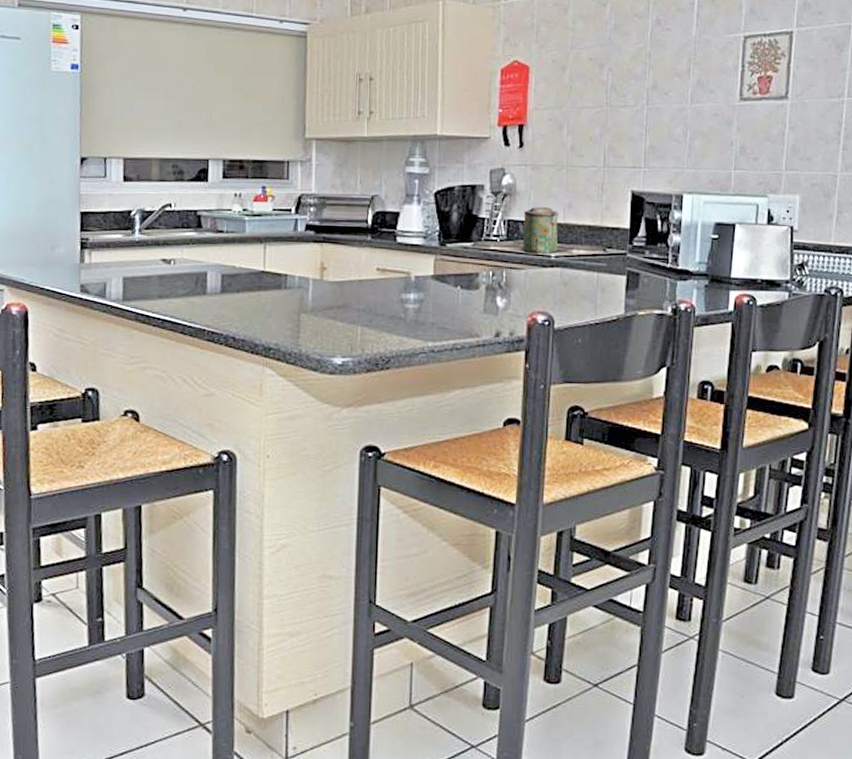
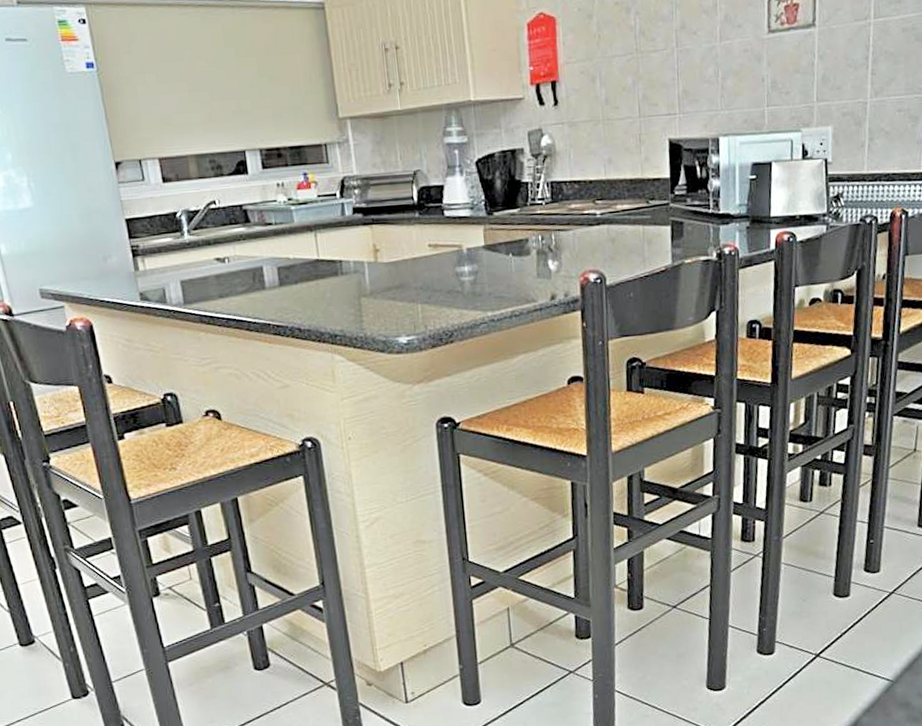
canister: present [523,207,558,255] -> none [565,165,602,214]

